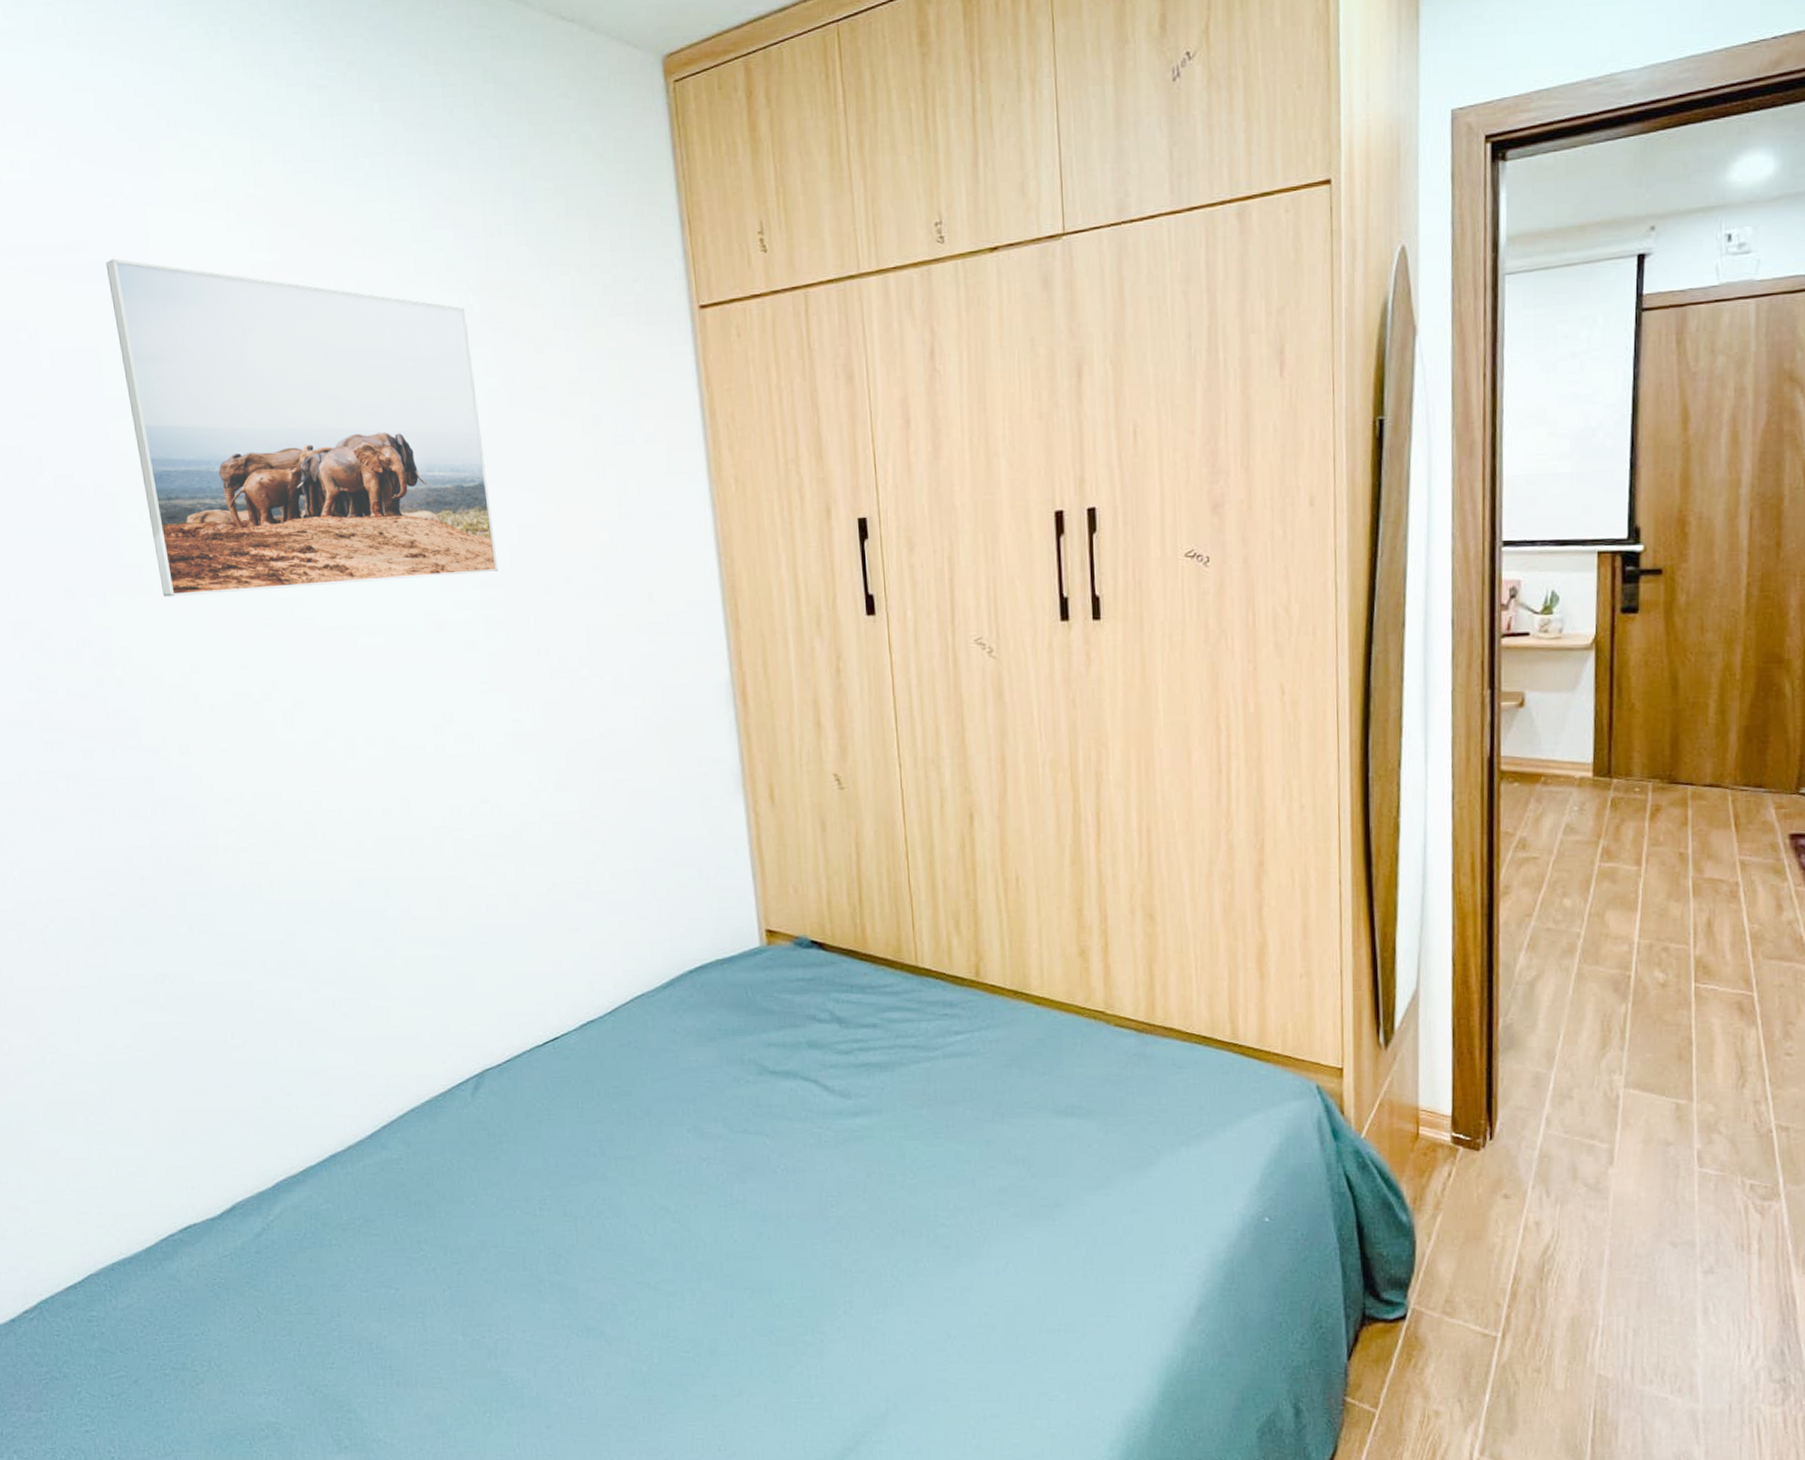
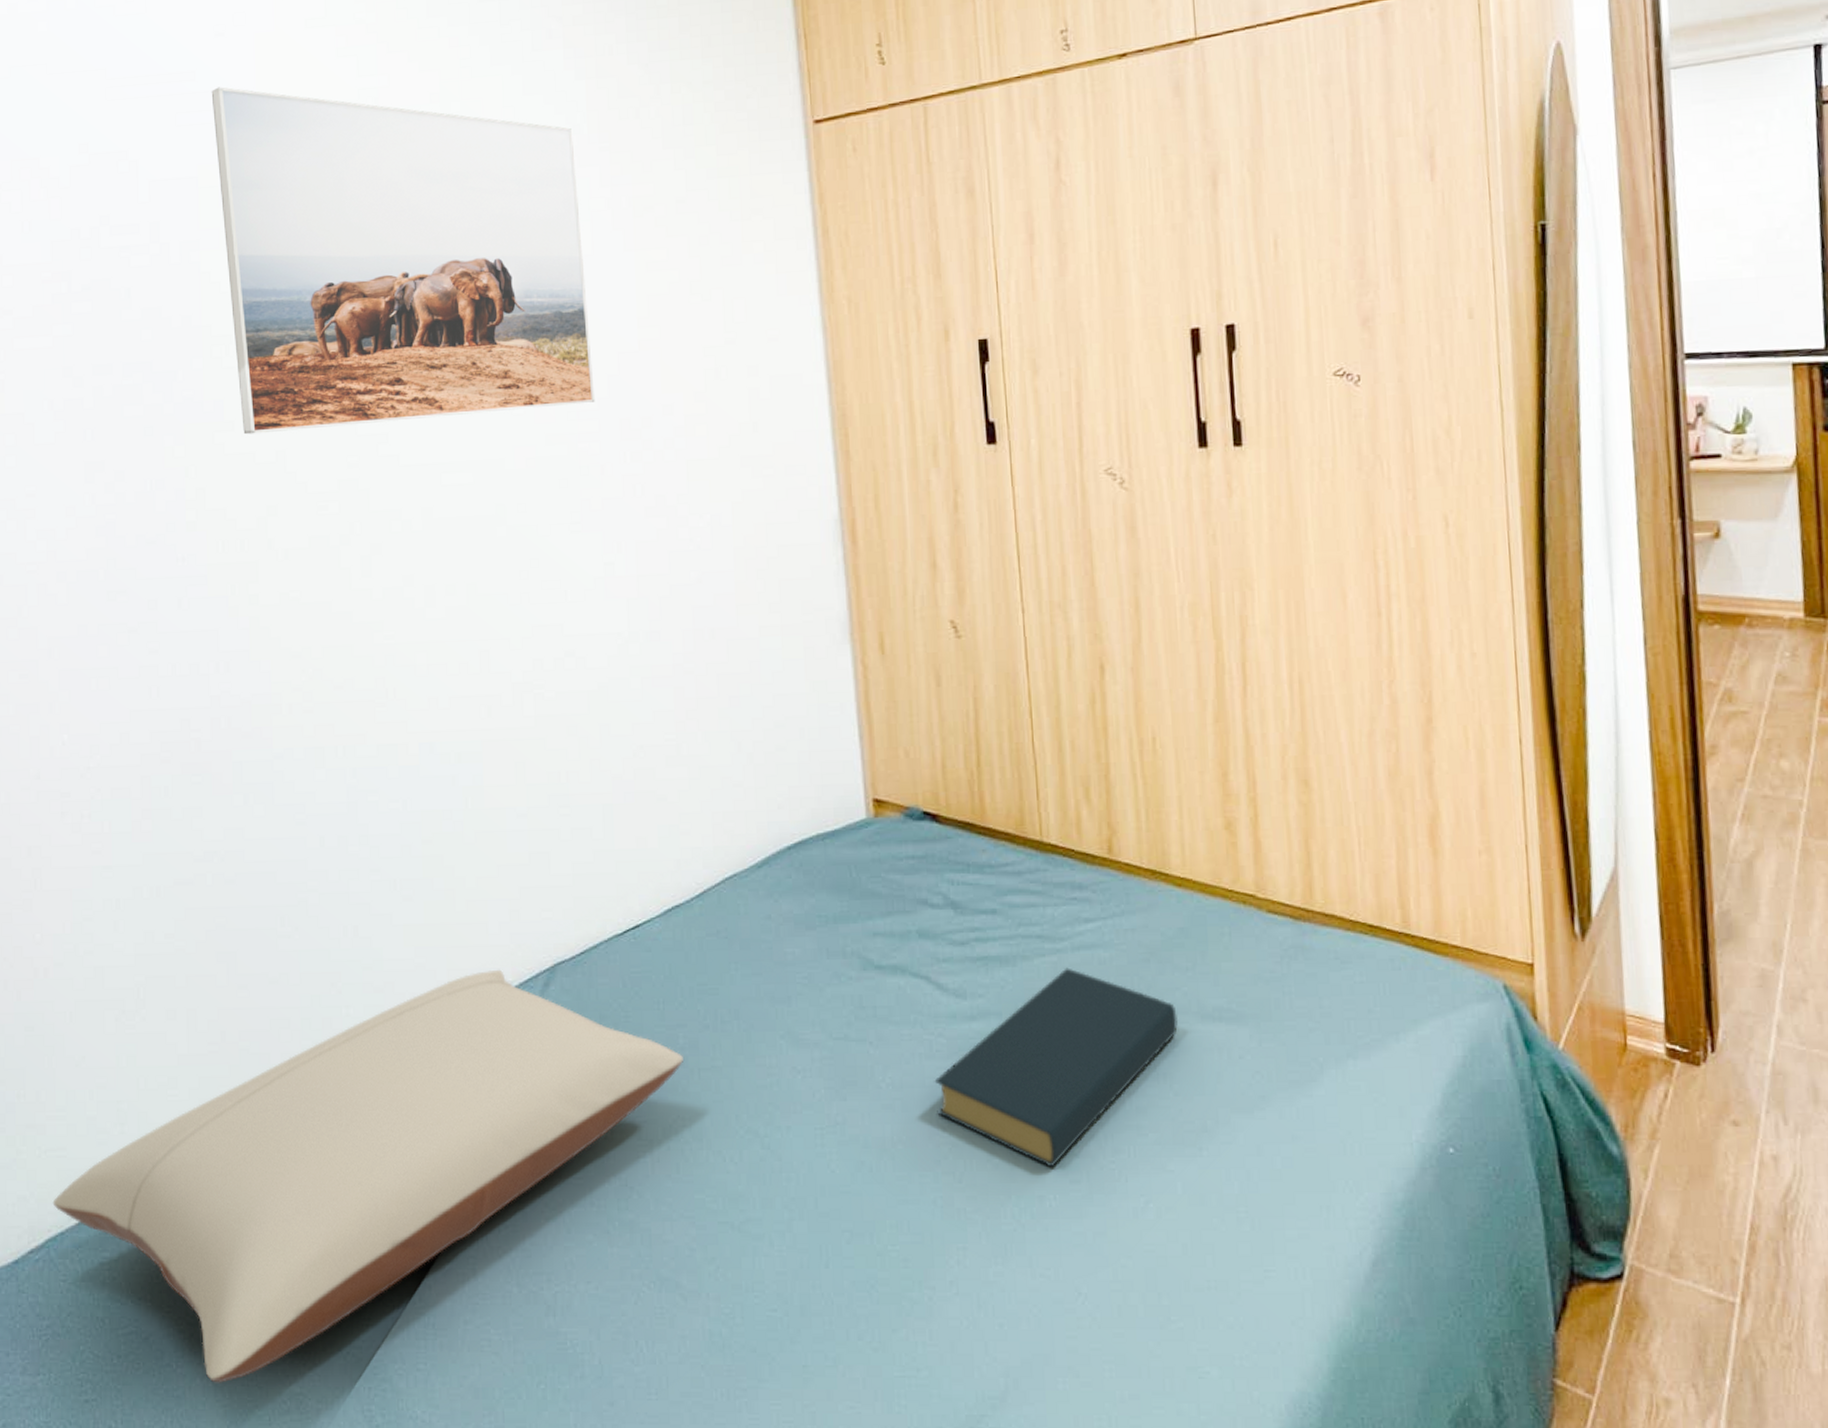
pillow: none [41,1075,601,1416] -> present [52,969,683,1383]
hardback book: none [823,1072,1035,1236] -> present [934,967,1178,1168]

